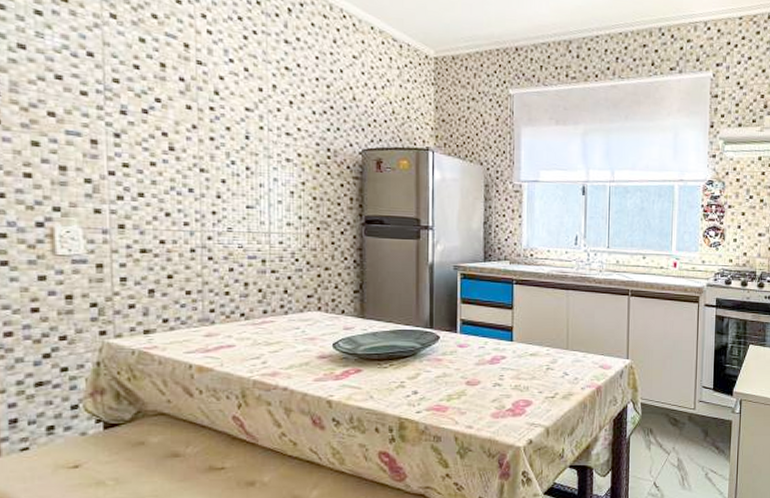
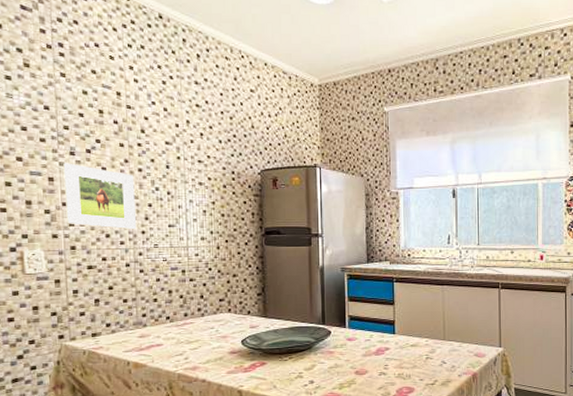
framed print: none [111,123,206,209] -> present [63,163,137,230]

